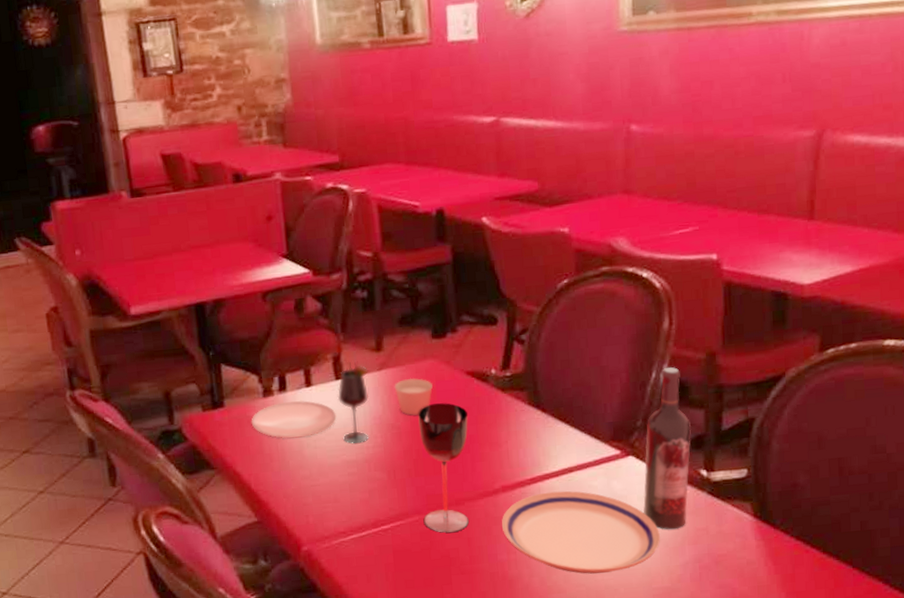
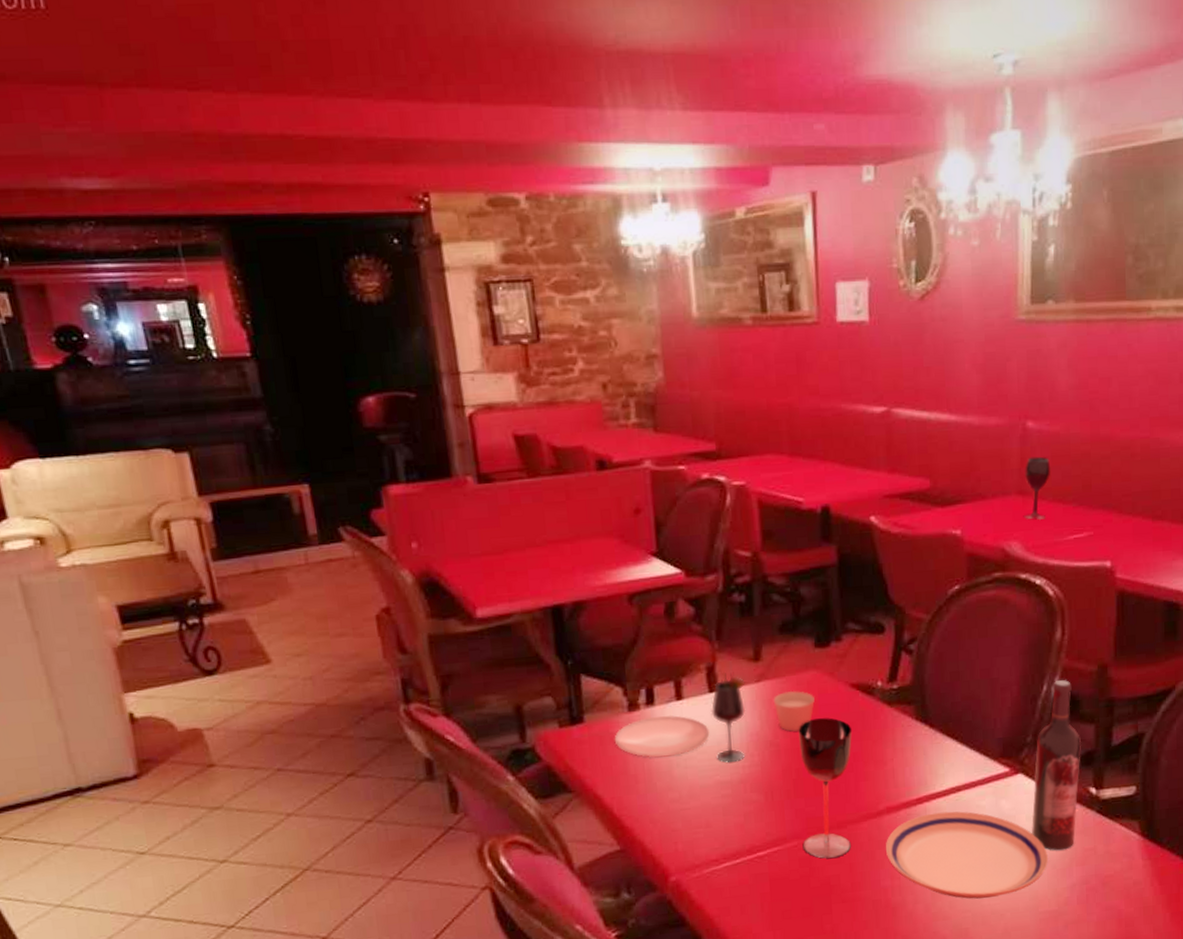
wine glass: none [629,157,656,217] -> present [1023,456,1051,521]

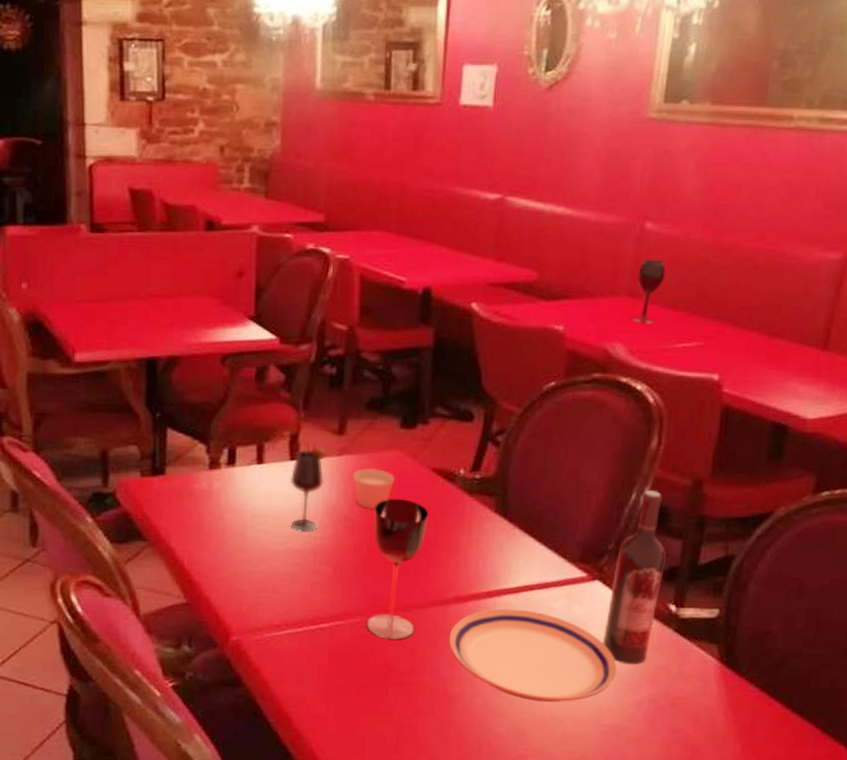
plate: present [614,715,710,758] -> none [192,476,286,518]

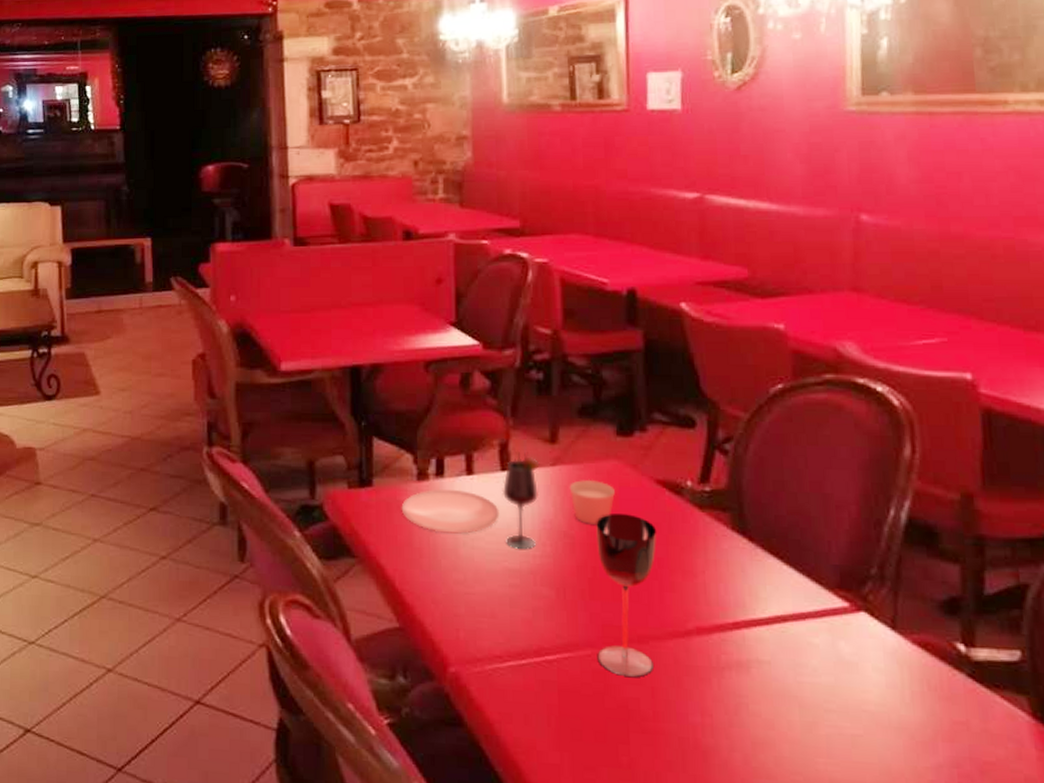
plate: none [192,476,286,518] -> present [401,488,500,534]
plate: present [449,608,617,702] -> none [694,643,903,762]
wine bottle: present [603,489,666,665] -> none [880,504,943,718]
wine glass: present [630,259,666,325] -> none [858,252,892,321]

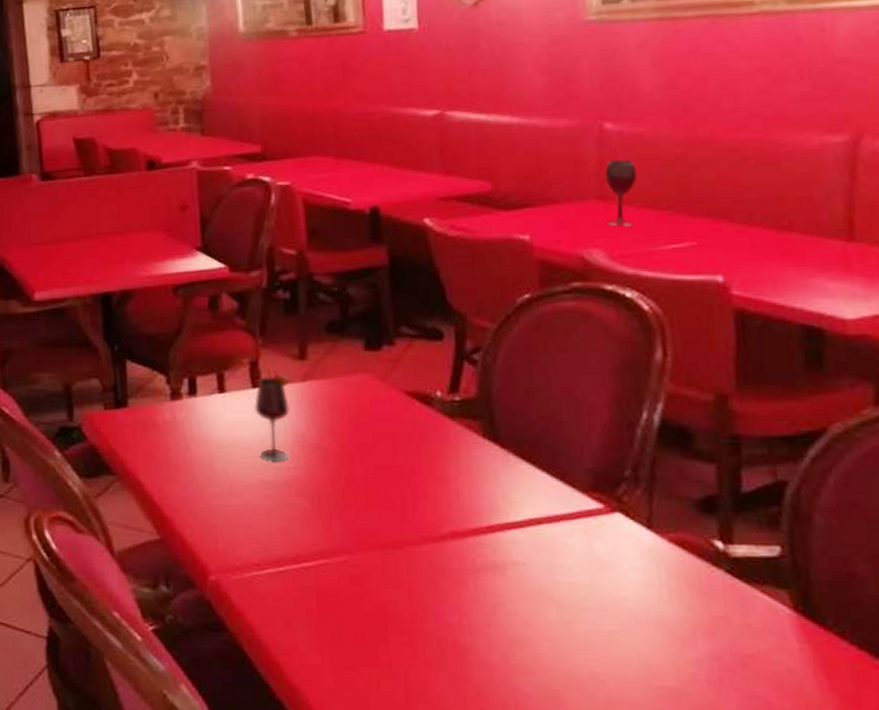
plate: present [401,488,500,534] -> none [156,407,253,449]
candle: present [569,479,615,525] -> none [319,393,365,436]
wineglass: present [596,513,657,677] -> none [347,425,409,581]
wine glass: none [858,252,892,321] -> present [604,159,638,228]

